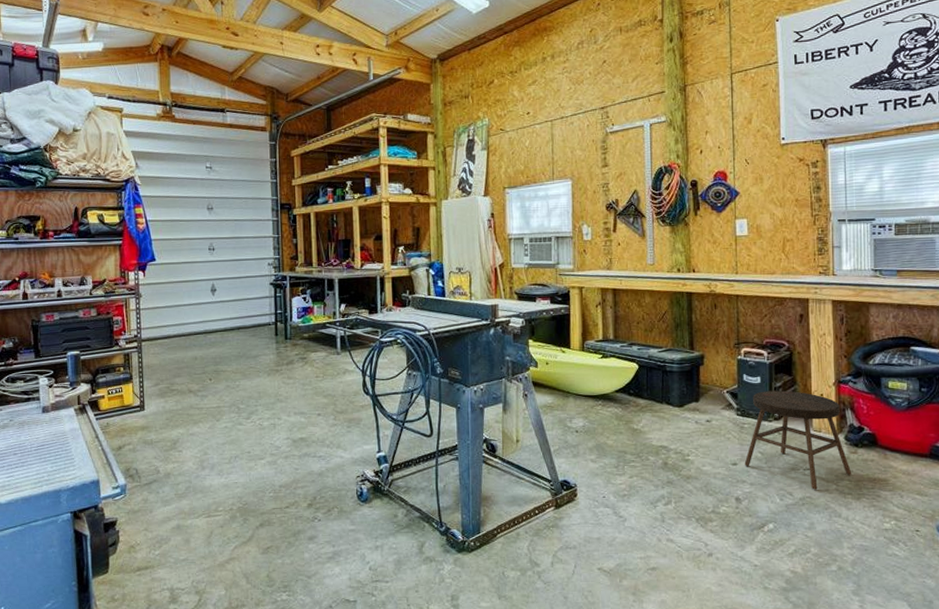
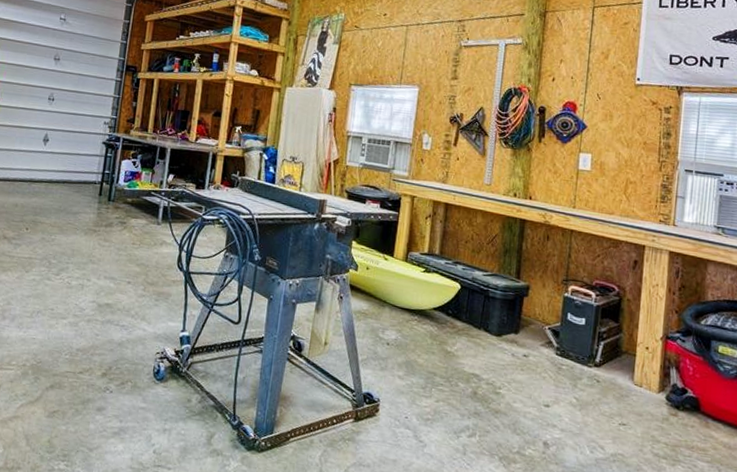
stool: present [744,390,852,490] -> none [557,334,670,448]

